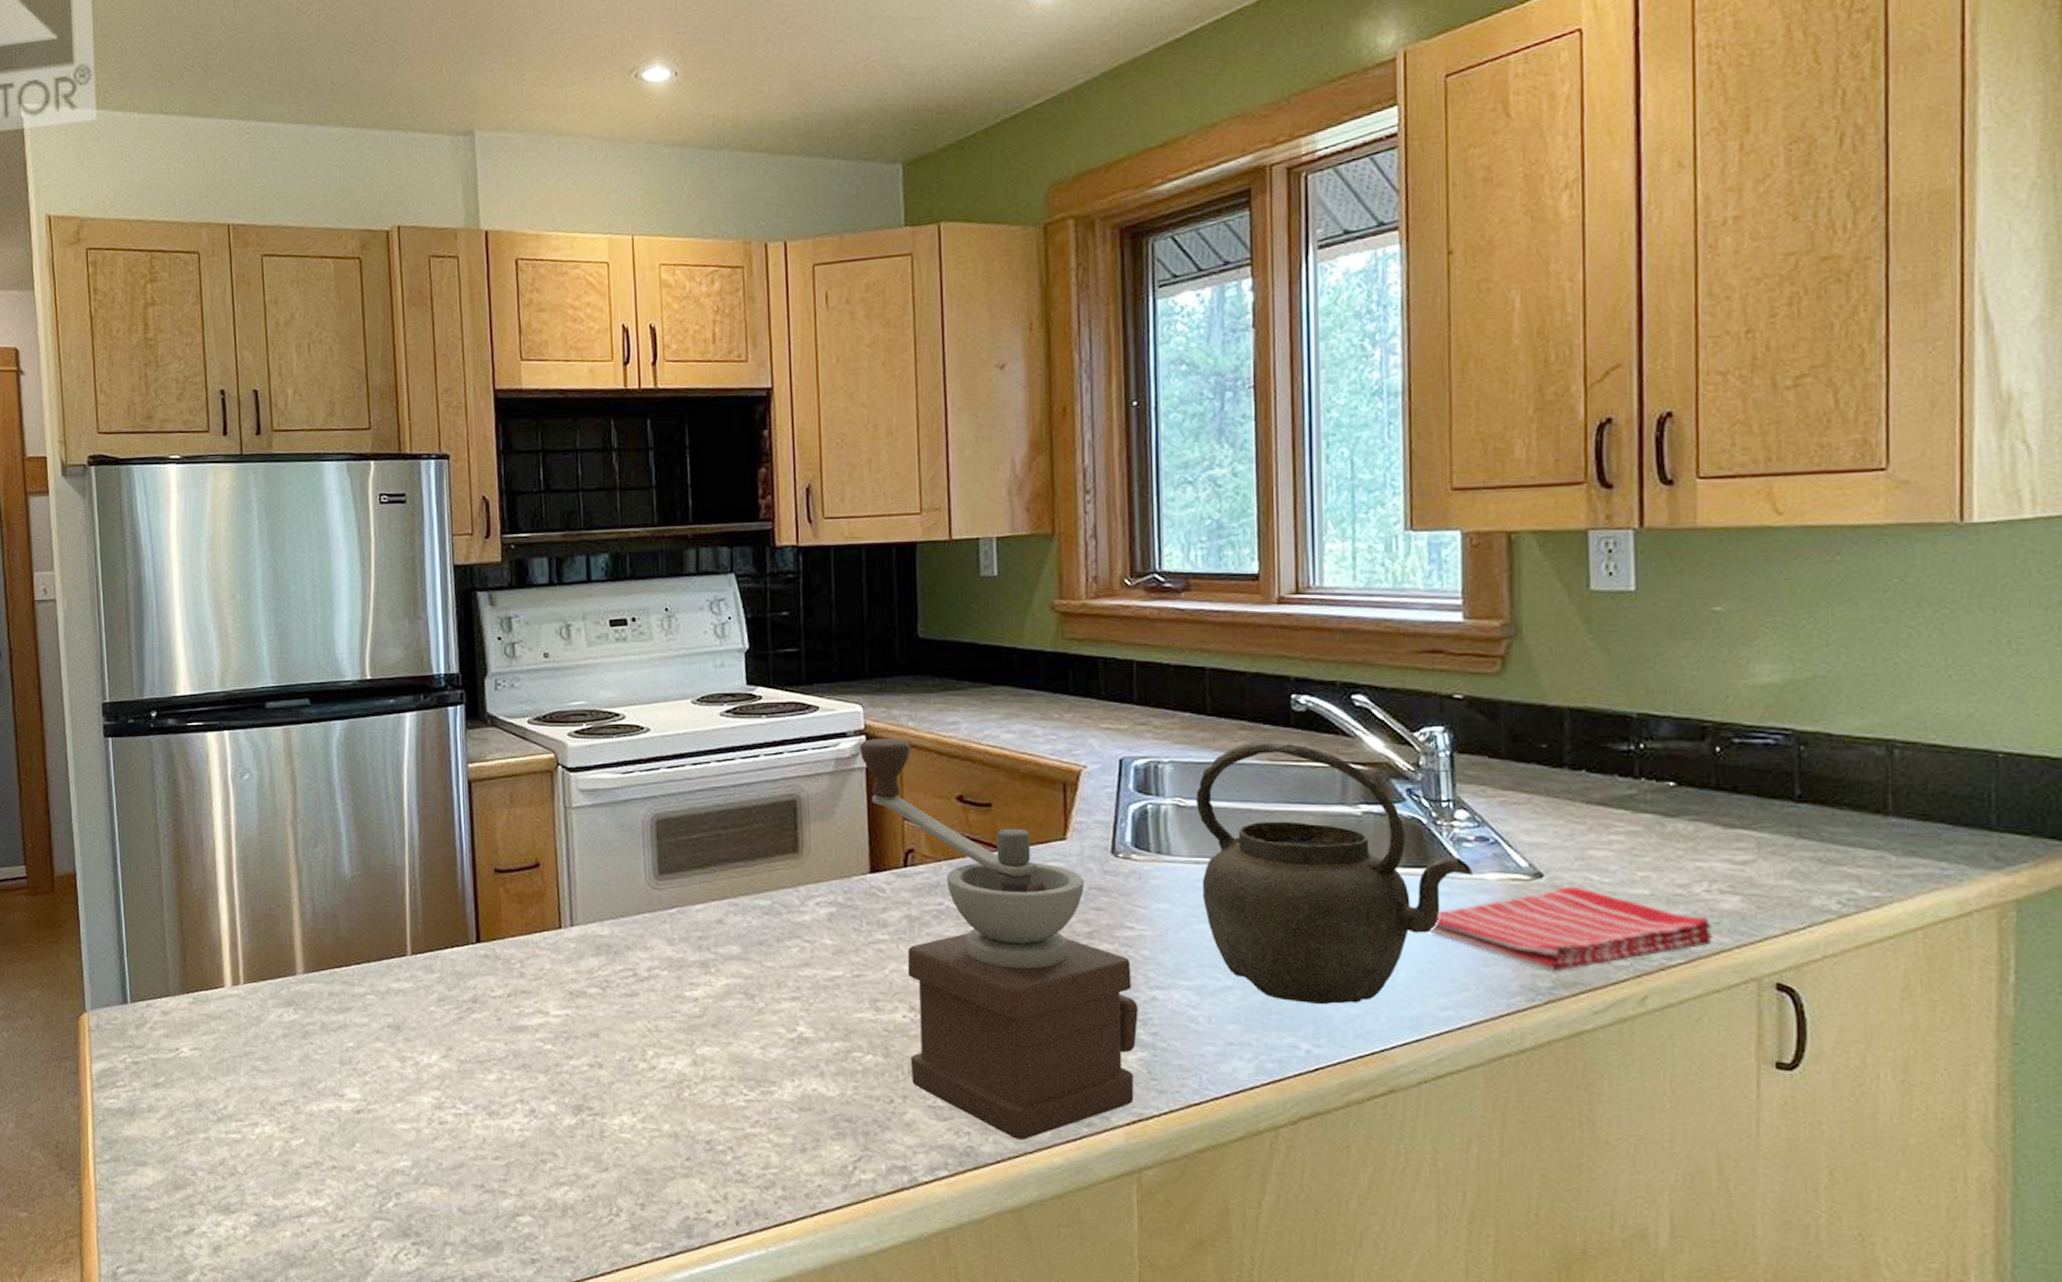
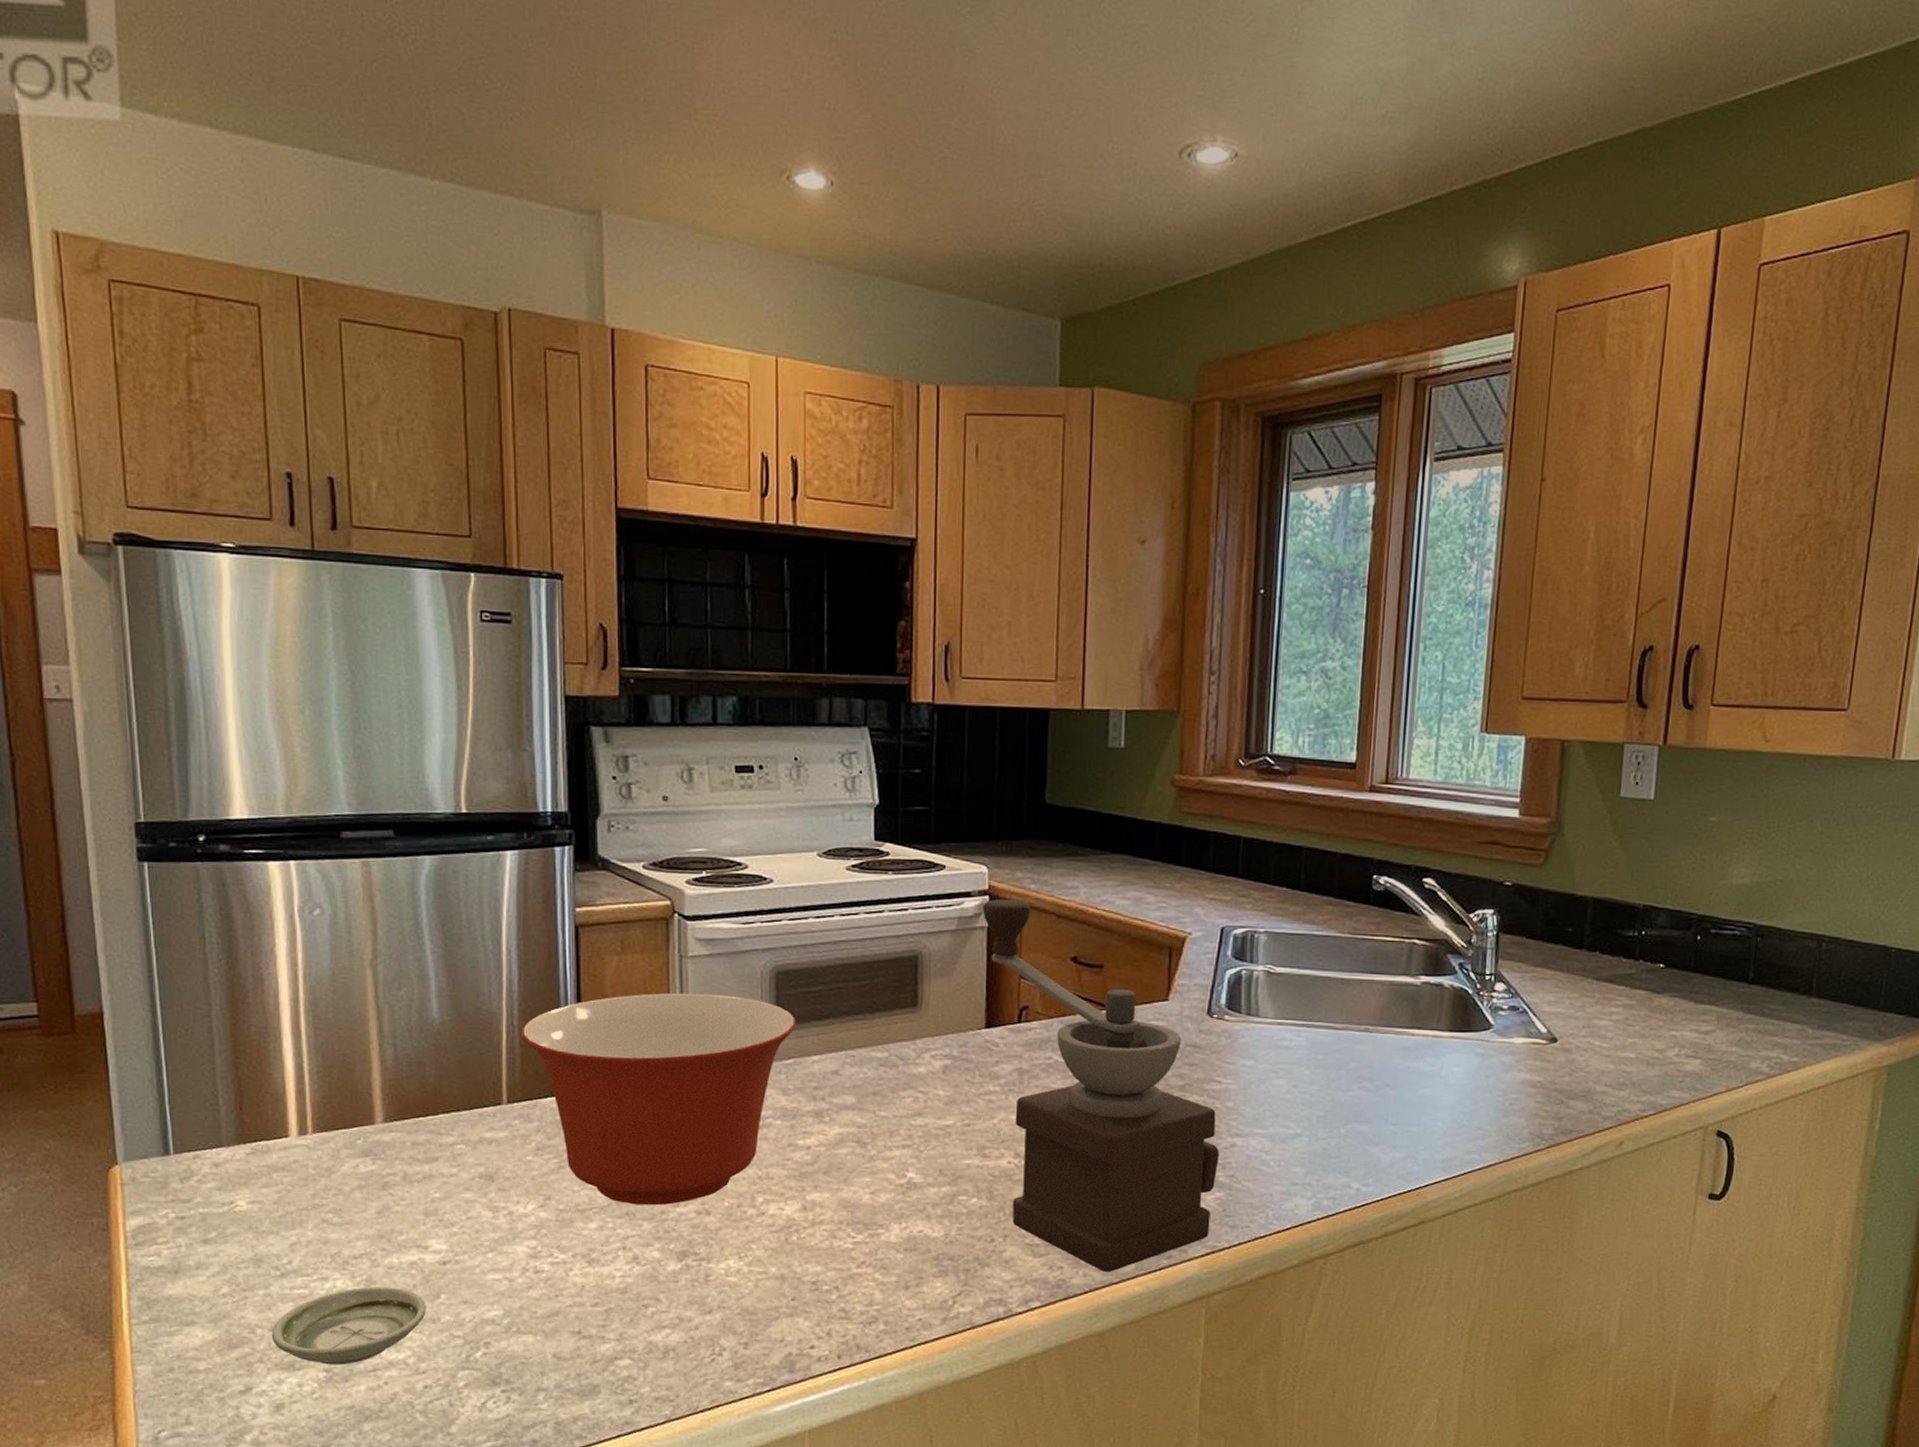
saucer: none [210,1133,343,1210] -> present [271,1286,426,1365]
mixing bowl: none [422,843,678,1058] -> present [521,993,795,1206]
kettle: present [1196,742,1473,1005] -> none [1282,917,1504,1150]
dish towel: present [1429,887,1714,971] -> none [1464,1050,1678,1121]

